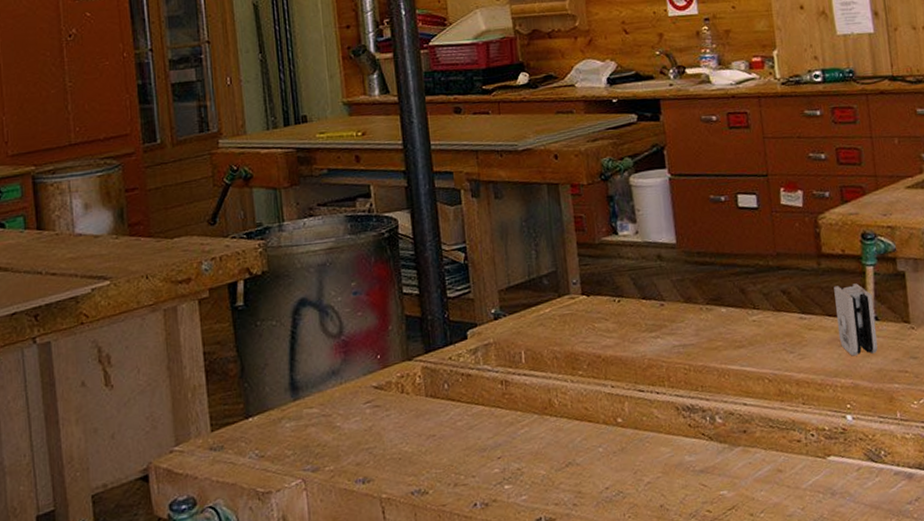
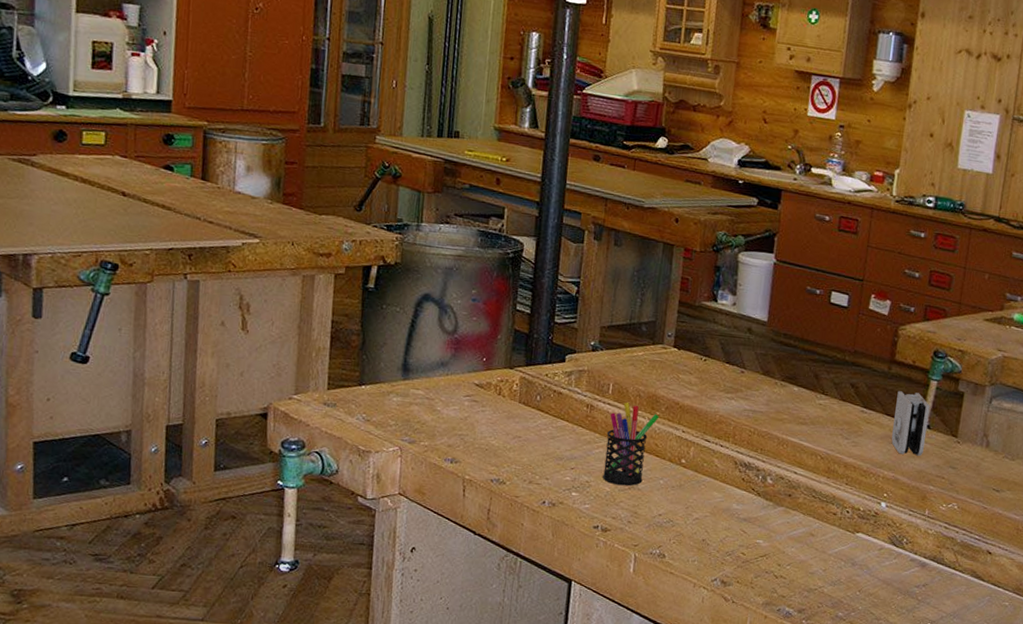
pen holder: none [528,367,583,466] -> present [603,402,660,486]

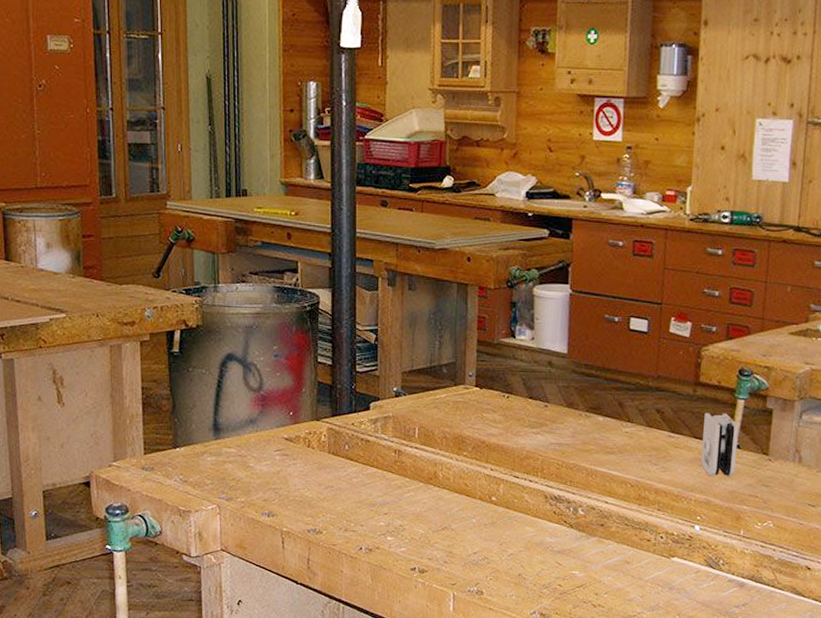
pen holder: present [603,402,660,486] -> none [416,444,467,527]

